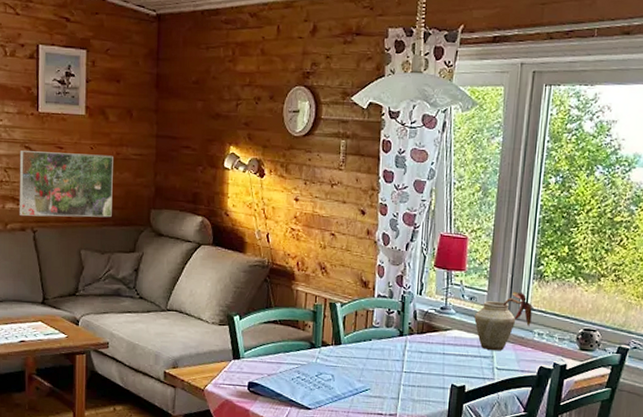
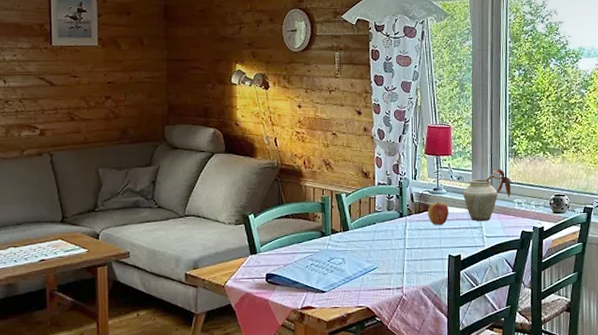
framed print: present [19,150,113,218] -> none [34,80,128,141]
apple: none [432,323,457,350] -> present [428,202,450,225]

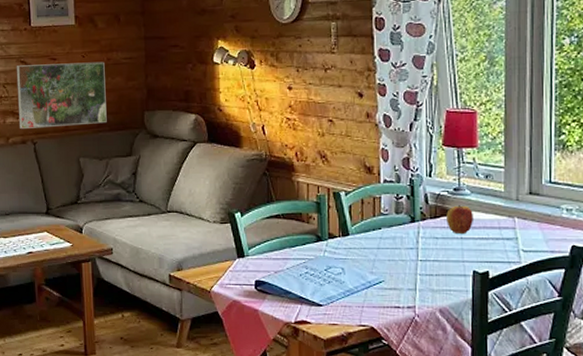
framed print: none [34,80,128,141] -> present [16,61,107,129]
vase: present [463,168,512,222] -> none [492,165,558,232]

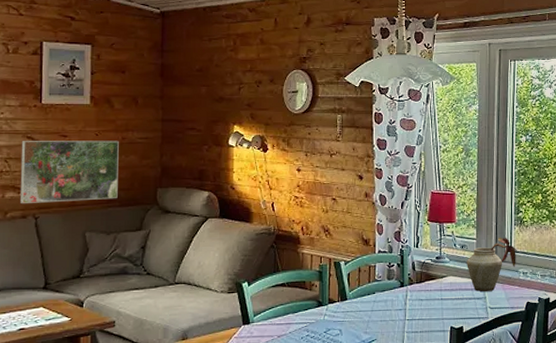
apple: present [446,205,474,233] -> none [430,271,452,295]
vase: none [492,165,558,232] -> present [467,237,517,292]

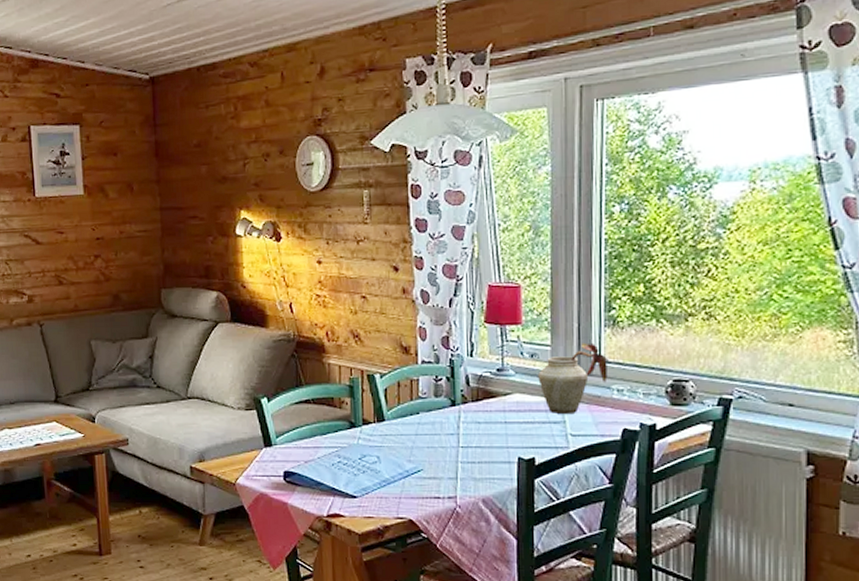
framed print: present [19,140,119,203] -> none [19,235,120,309]

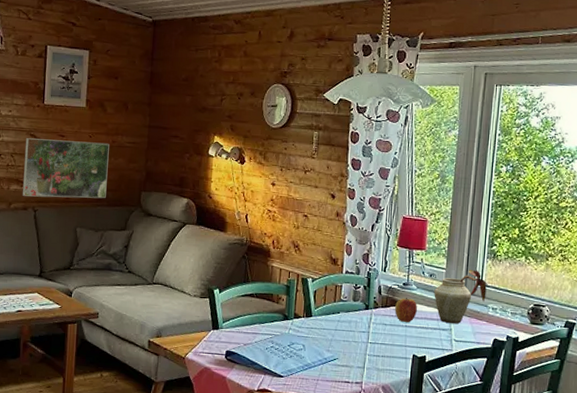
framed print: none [19,235,120,309] -> present [22,138,109,199]
apple: none [489,387,519,417] -> present [395,298,418,322]

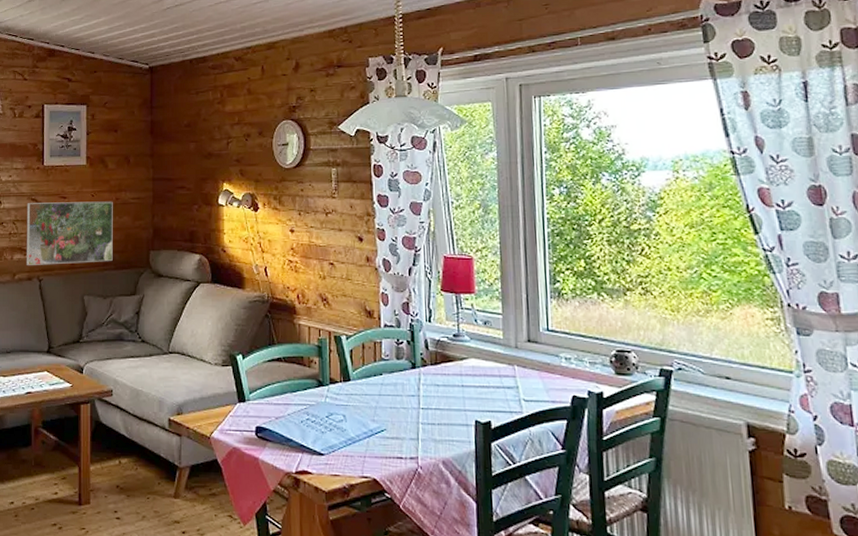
apple: present [395,298,418,322] -> none [447,352,475,381]
vase: present [434,269,488,324] -> none [491,312,556,380]

